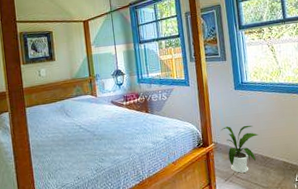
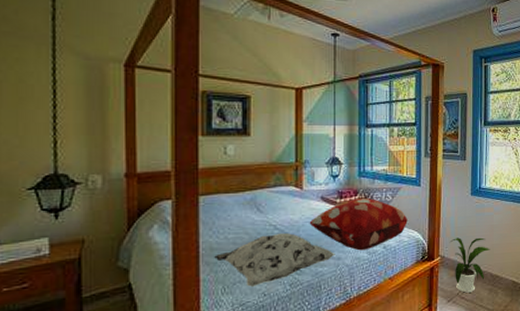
decorative pillow: none [40,131,127,173] -> present [214,232,336,287]
decorative pillow: none [104,99,182,142] -> present [309,198,408,251]

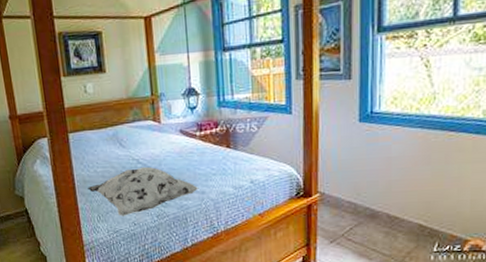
decorative pillow: present [309,198,408,251] -> none [170,129,278,185]
house plant: present [449,237,490,293] -> none [330,172,387,234]

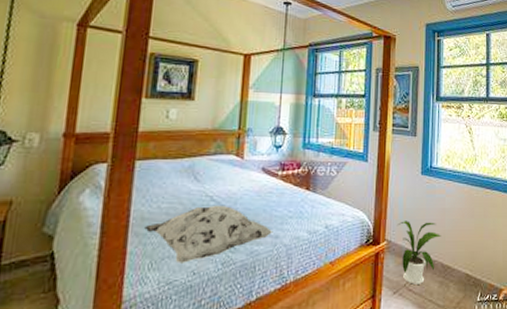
house plant: none [330,172,387,234] -> present [396,221,442,285]

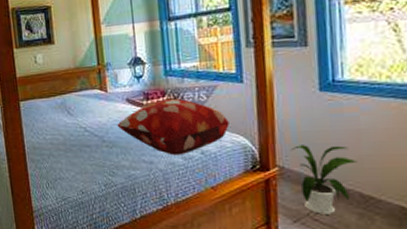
decorative pillow: present [144,205,273,263] -> none [37,134,147,184]
decorative pillow: none [247,171,353,229] -> present [117,98,229,156]

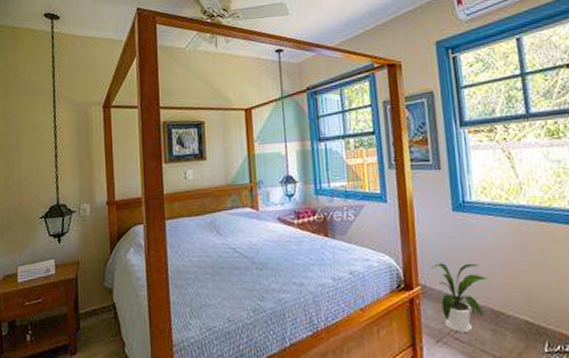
decorative pillow: present [117,98,229,156] -> none [267,217,376,277]

